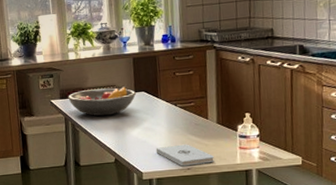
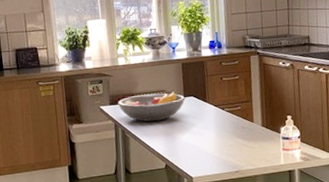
notepad: present [155,144,214,167] -> none [205,147,260,170]

